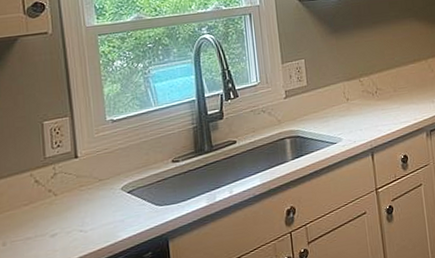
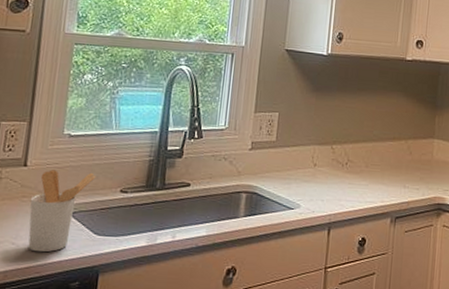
utensil holder: none [88,150,146,234] -> present [28,169,96,253]

